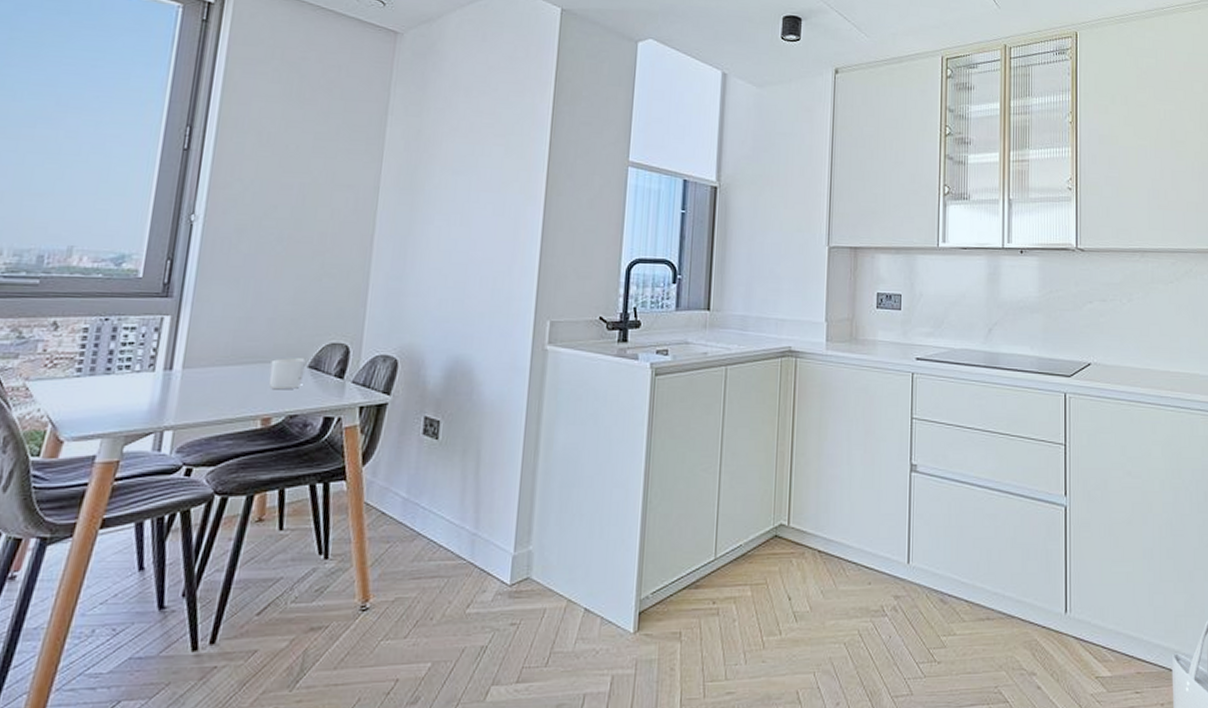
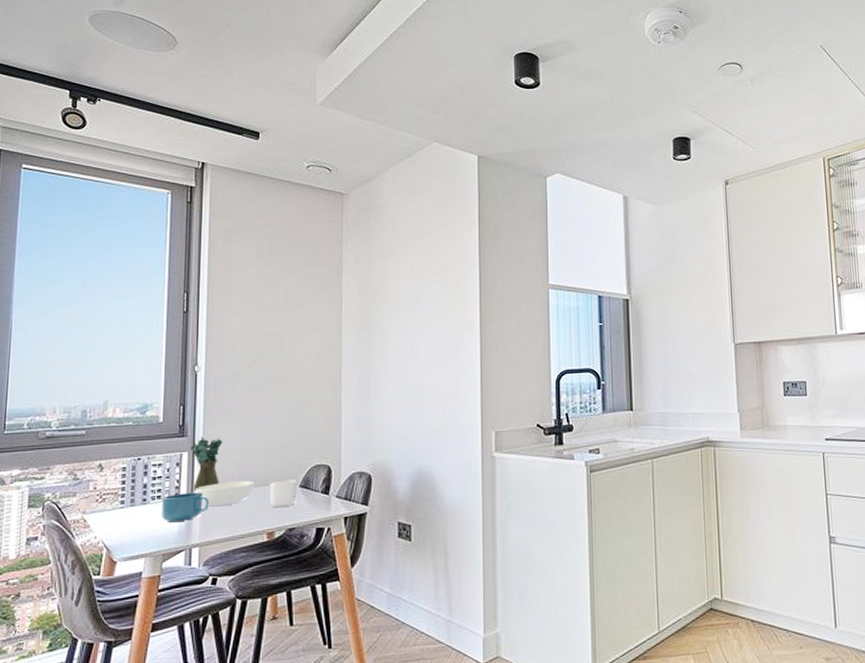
cup: none [128,364,192,399] -> present [161,492,209,523]
vase: none [172,299,218,366] -> present [190,436,223,494]
bowl: none [176,355,253,384] -> present [195,480,255,507]

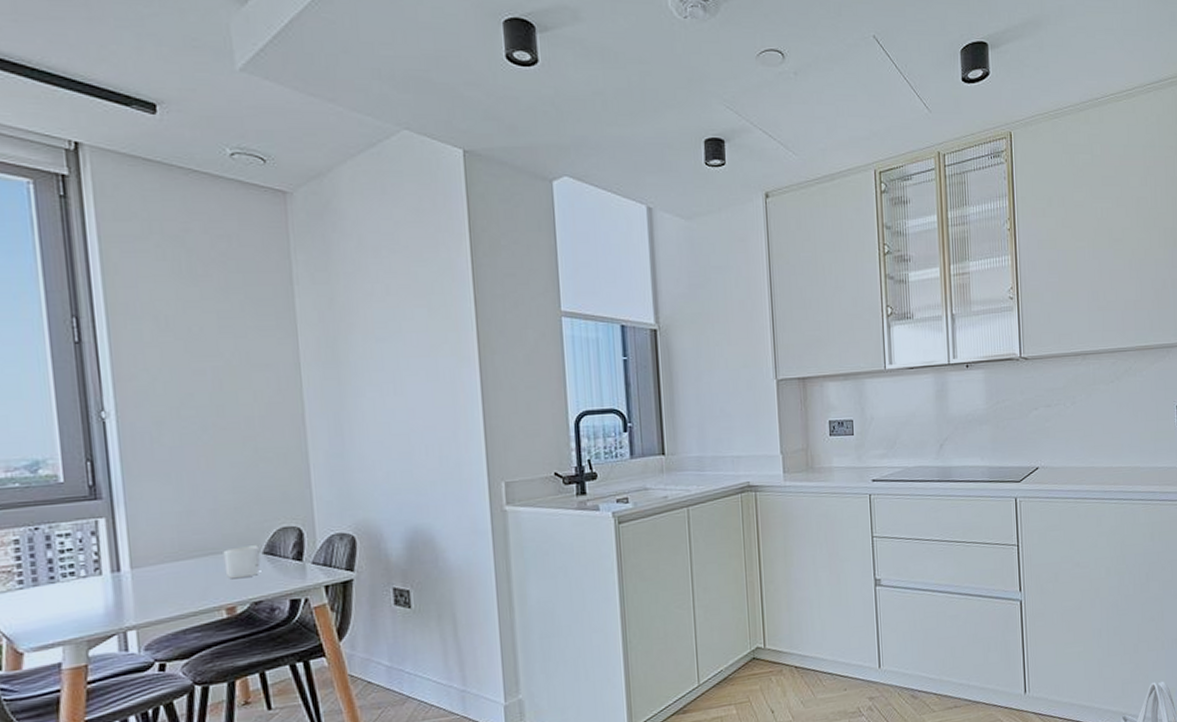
cup: present [161,492,209,523] -> none [77,565,144,603]
vase: present [190,436,223,494] -> none [108,498,156,568]
bowl: present [195,480,255,507] -> none [122,549,203,582]

